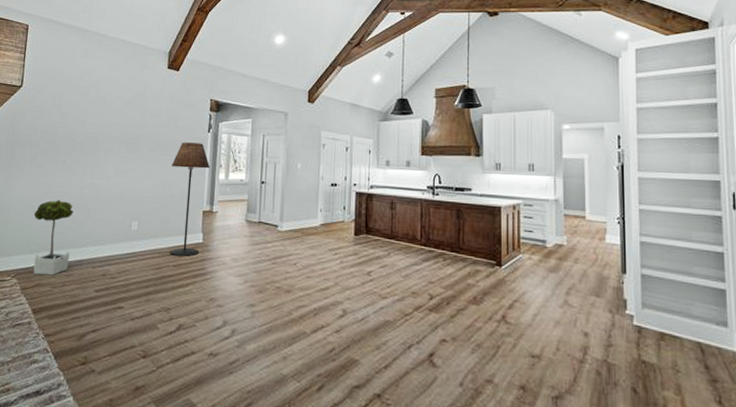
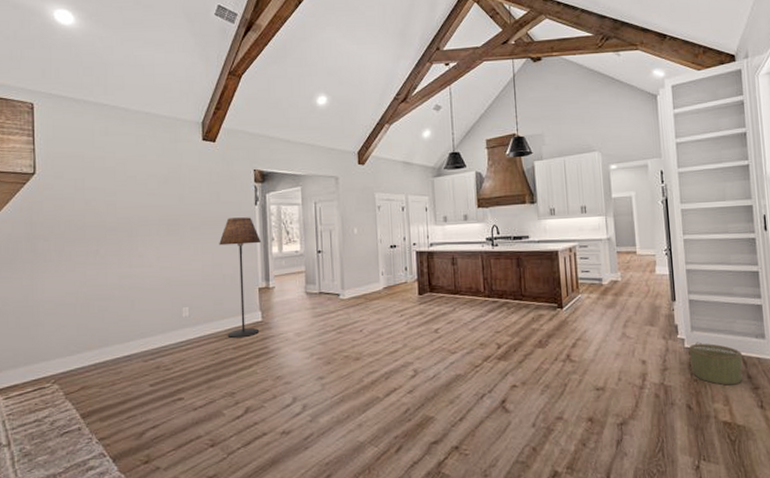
potted tree: present [33,200,74,276] -> none [68,294,116,377]
basket: none [637,320,699,374] -> present [688,342,742,386]

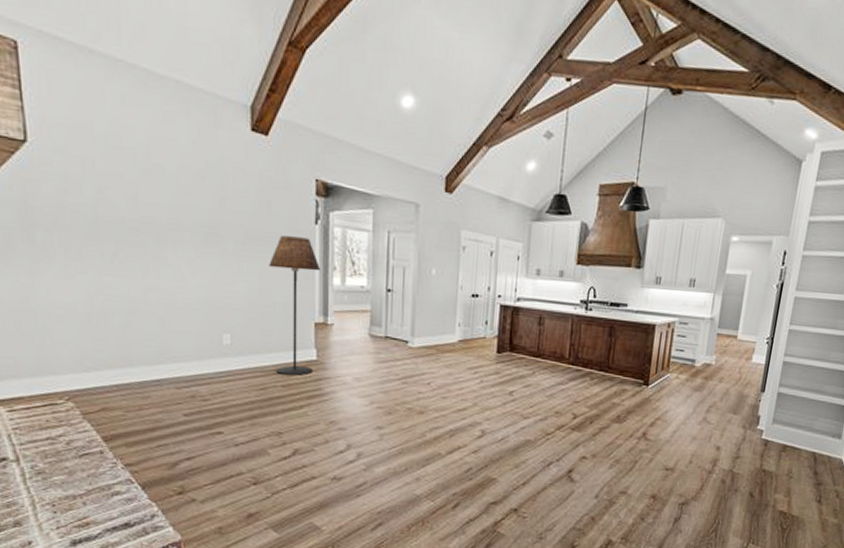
basket: present [688,342,742,386] -> none [763,435,815,479]

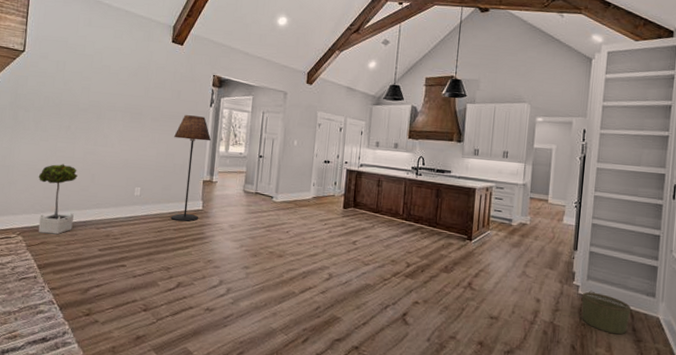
potted tree: none [81,305,143,398] -> present [38,164,78,235]
basket: none [763,435,815,479] -> present [582,290,631,335]

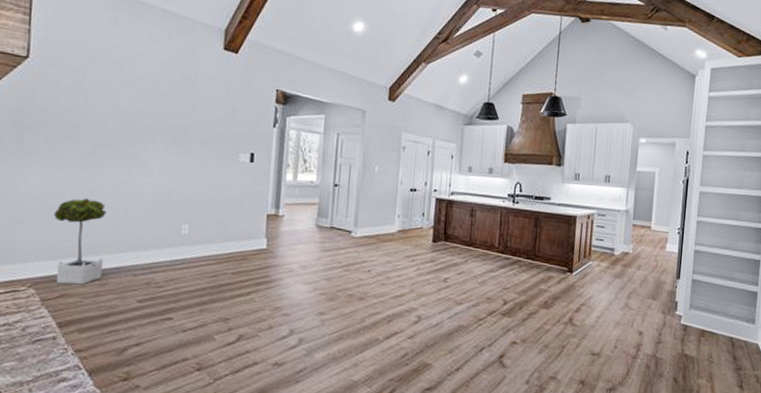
floor lamp: present [170,115,212,222] -> none [227,137,276,264]
basket: present [582,290,631,335] -> none [684,320,732,364]

